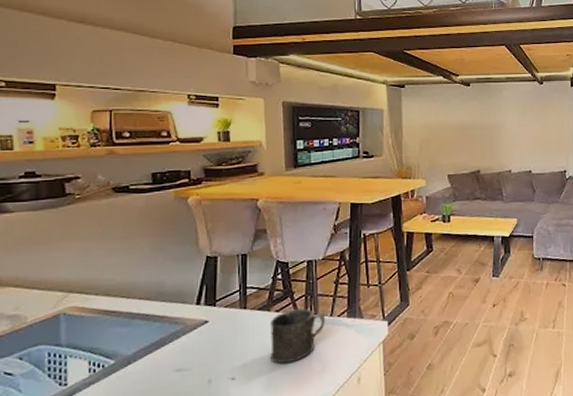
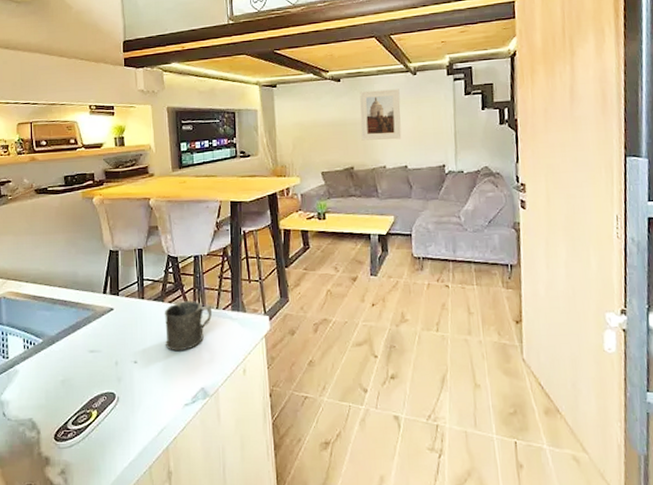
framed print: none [488,96,527,145] -> present [360,89,402,141]

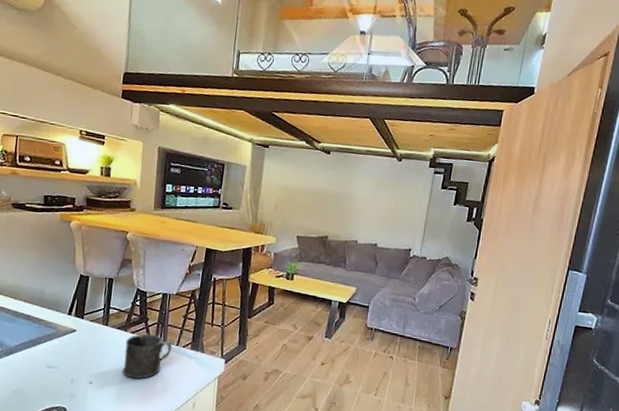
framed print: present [360,89,402,141] -> none [340,167,383,219]

